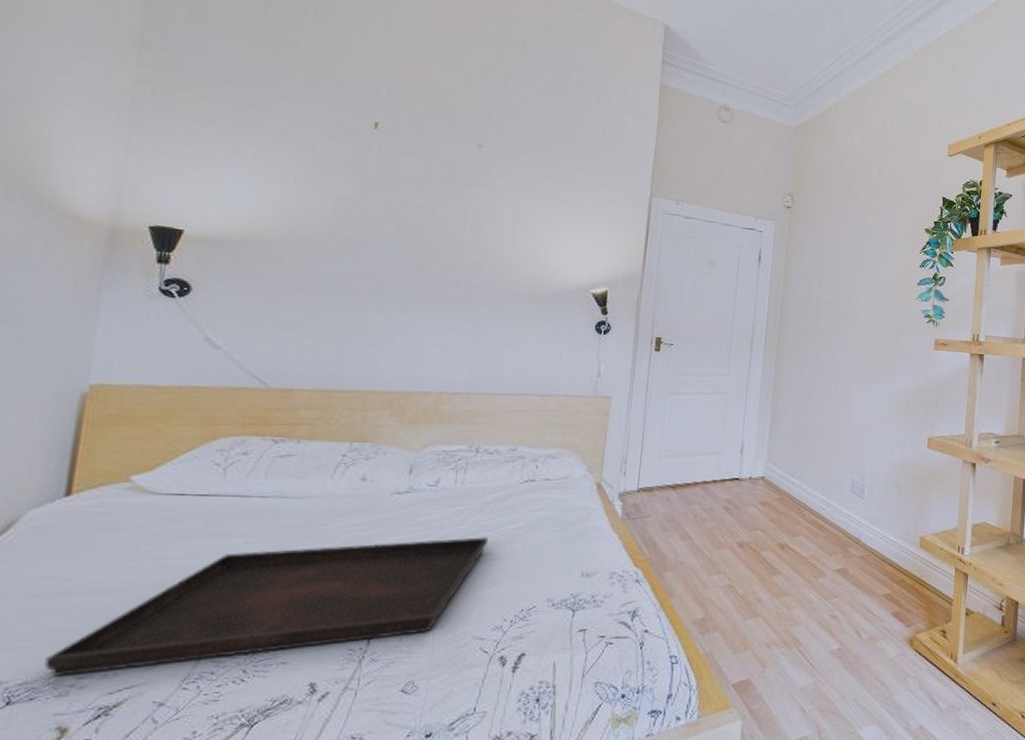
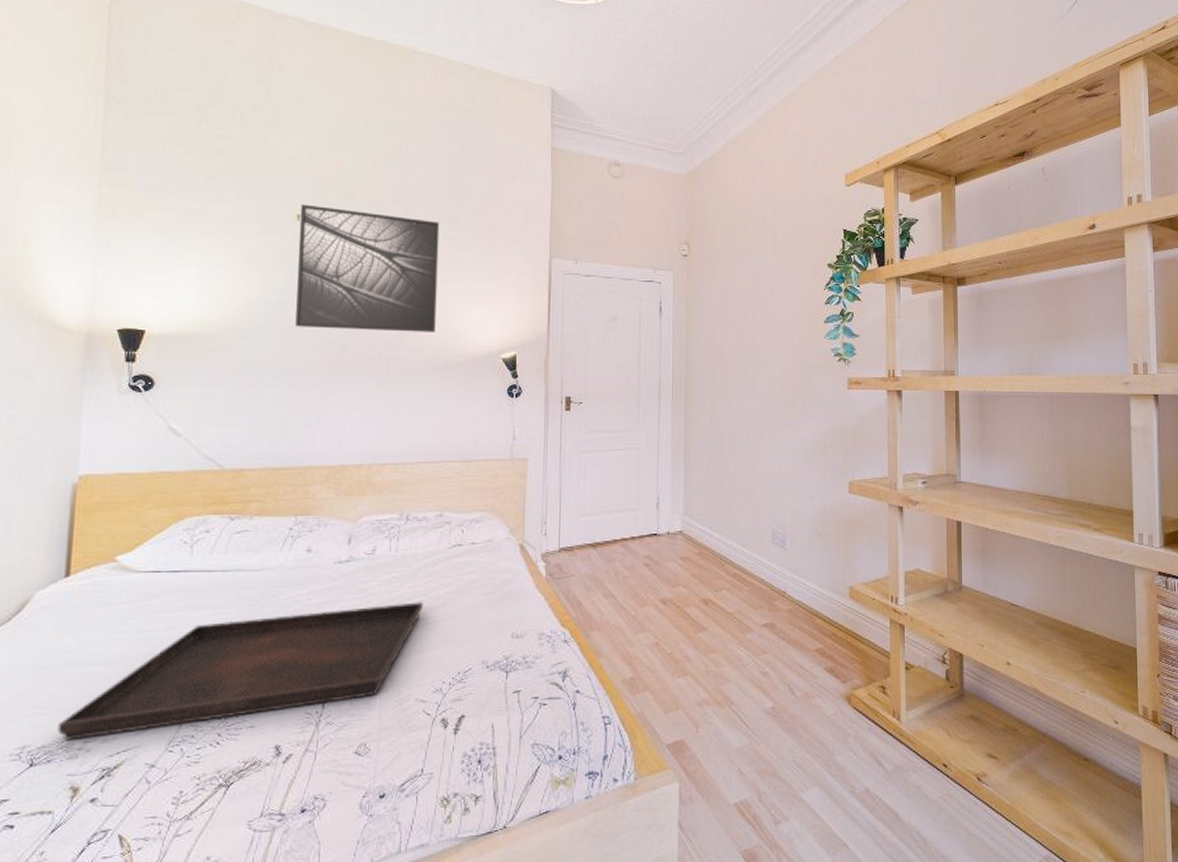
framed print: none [364,111,535,261] -> present [295,204,440,332]

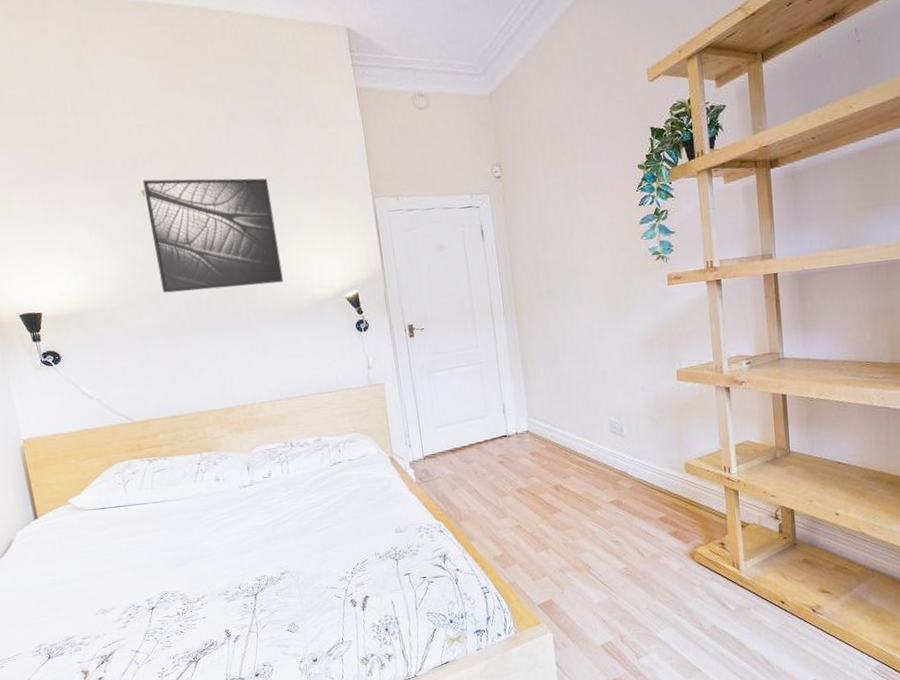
serving tray: present [57,602,424,740] -> none [60,511,320,639]

